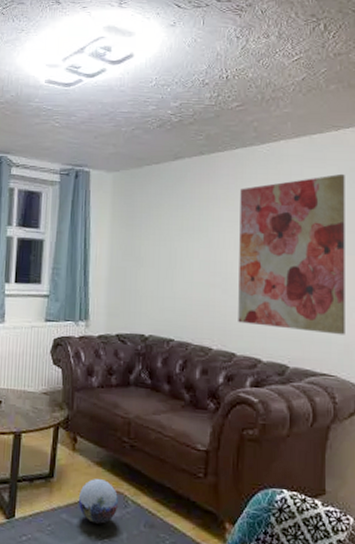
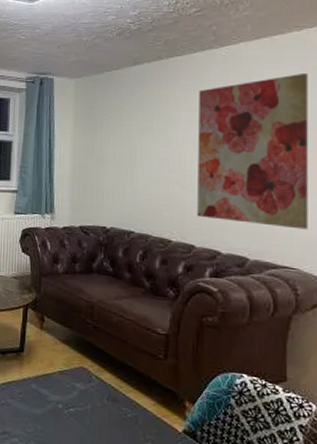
decorative orb: present [78,479,119,524] -> none [46,355,84,396]

